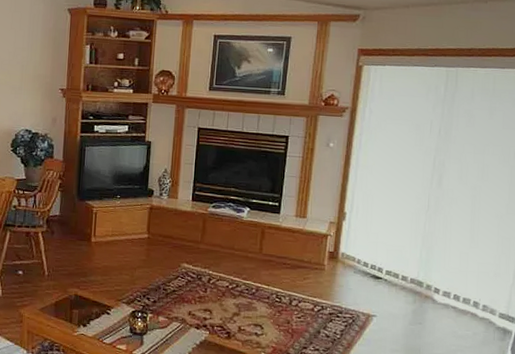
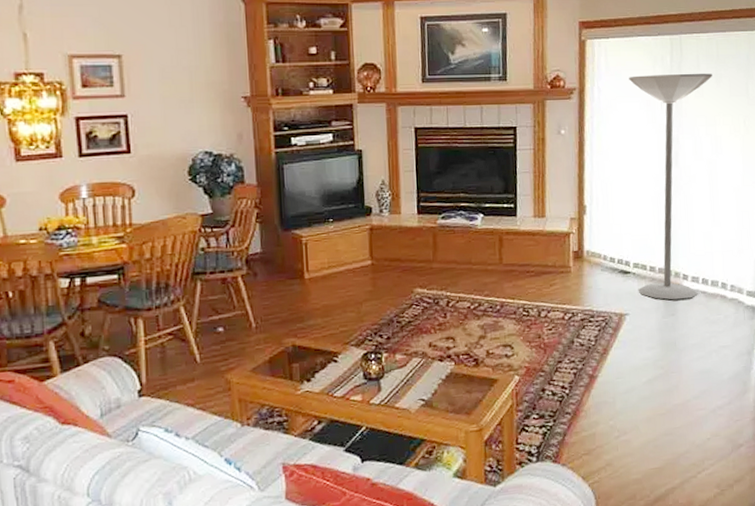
floor lamp: none [388,101,486,311] -> present [629,74,712,300]

